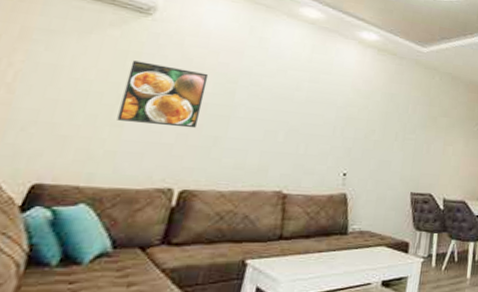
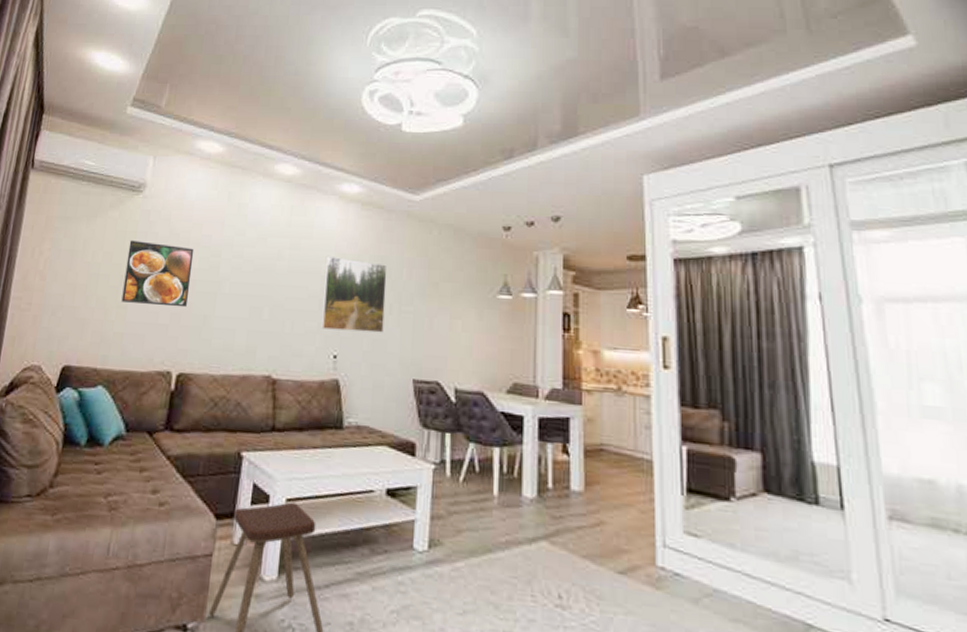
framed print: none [334,89,396,156] -> present [321,255,388,333]

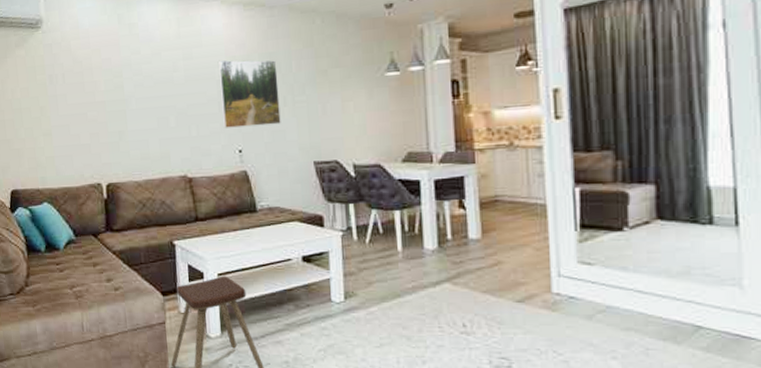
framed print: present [121,240,194,308] -> none [40,72,103,130]

